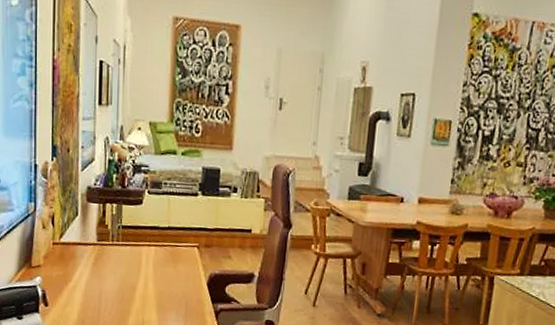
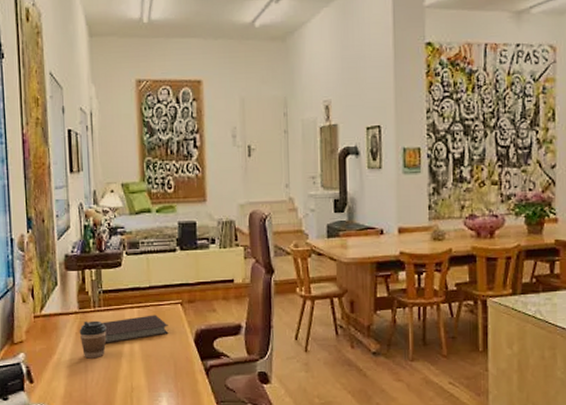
coffee cup: none [96,253,123,290] -> present [79,320,107,359]
notebook: none [119,254,183,278] -> present [102,315,169,343]

